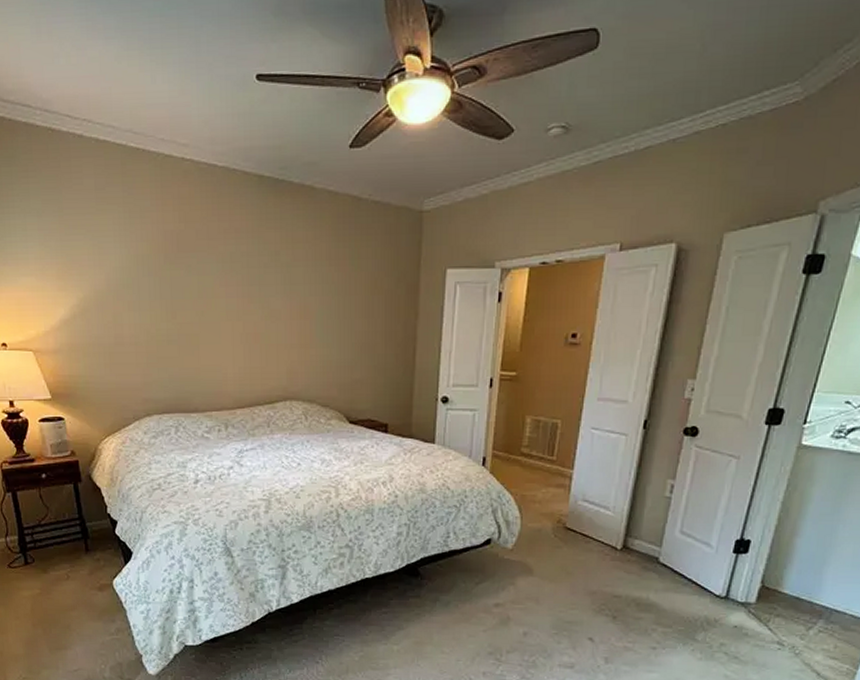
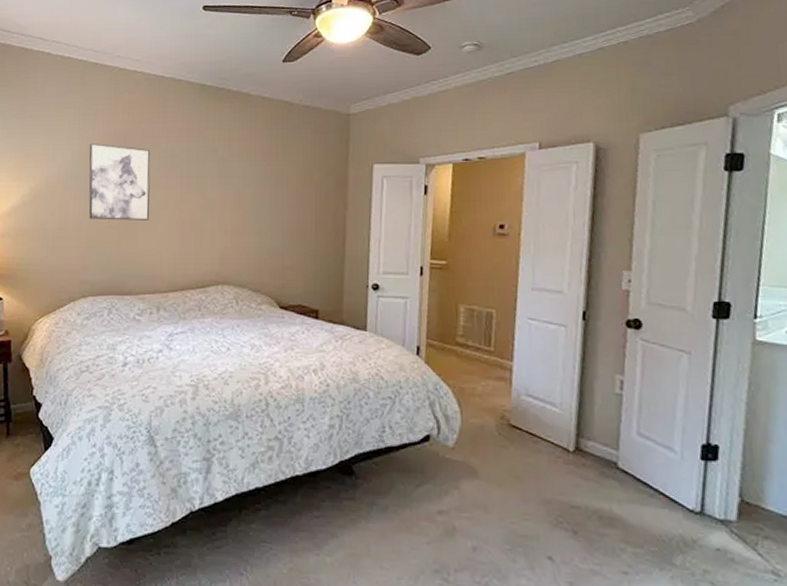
wall art: none [138,246,211,334] -> present [88,143,150,220]

